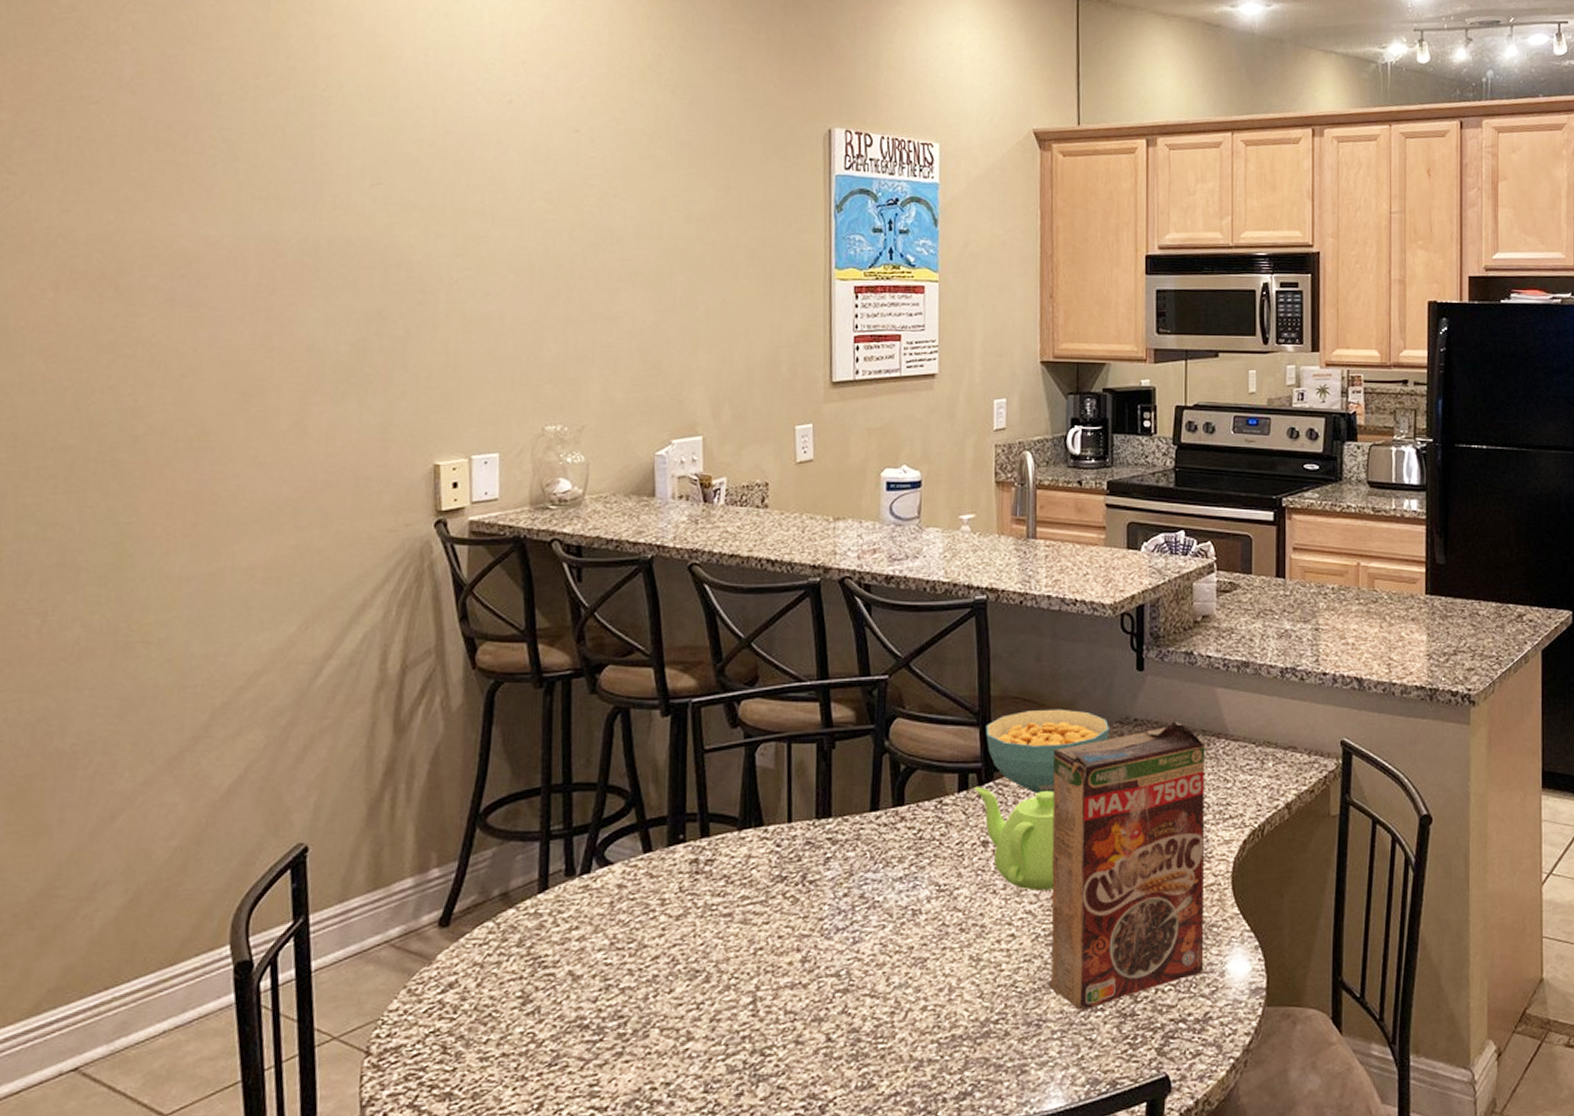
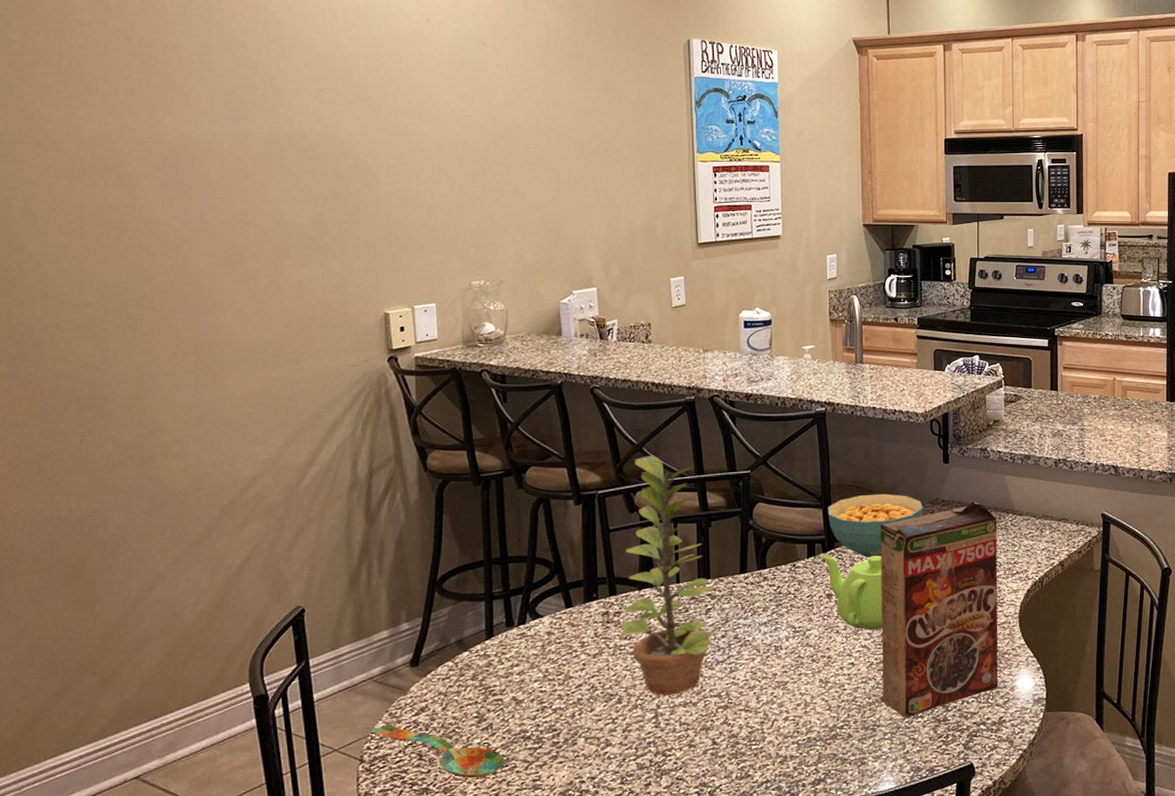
spoon: none [382,1004,554,1081] -> present [371,724,505,779]
plant: none [712,654,838,973] -> present [620,456,715,696]

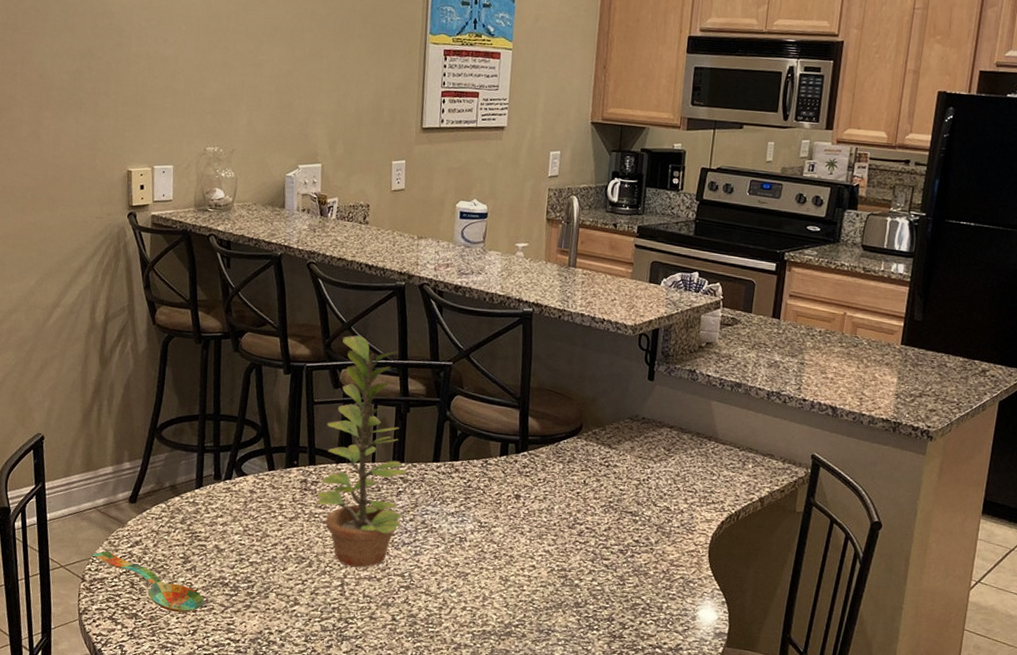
teapot: present [820,554,883,630] -> none [513,454,574,538]
cereal bowl: present [827,493,924,558] -> none [524,401,623,466]
cereal box: present [879,501,999,718] -> none [558,423,699,628]

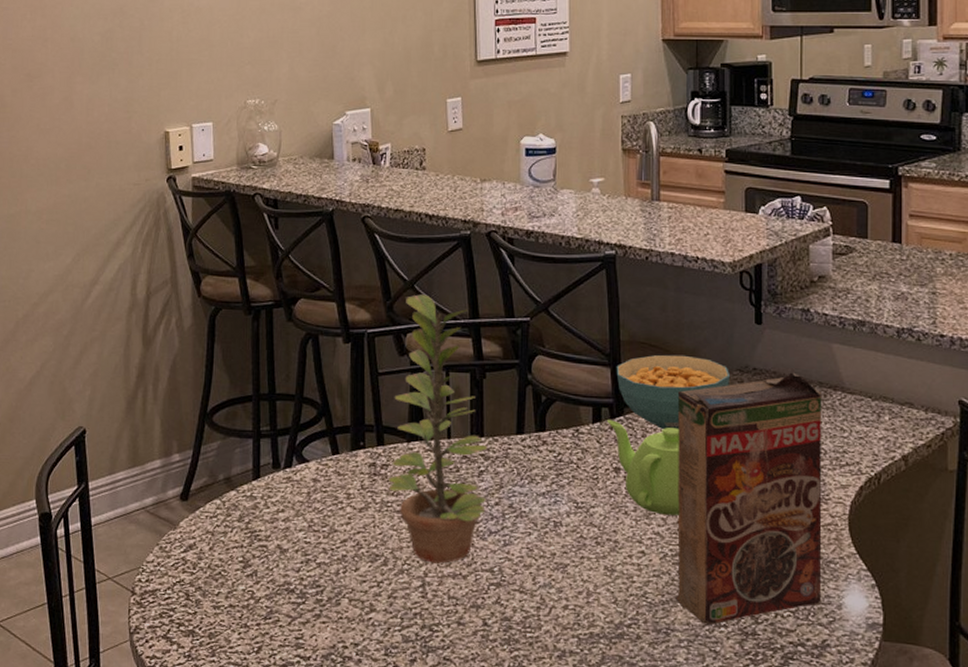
spoon: present [92,551,204,613] -> none [142,558,268,627]
teapot: none [513,454,574,538] -> present [607,420,680,516]
cereal bowl: none [524,401,623,466] -> present [616,354,731,430]
cereal box: none [558,423,699,628] -> present [675,372,822,625]

